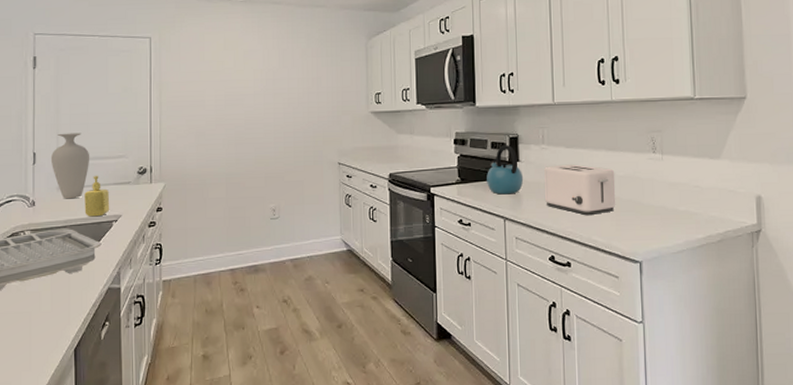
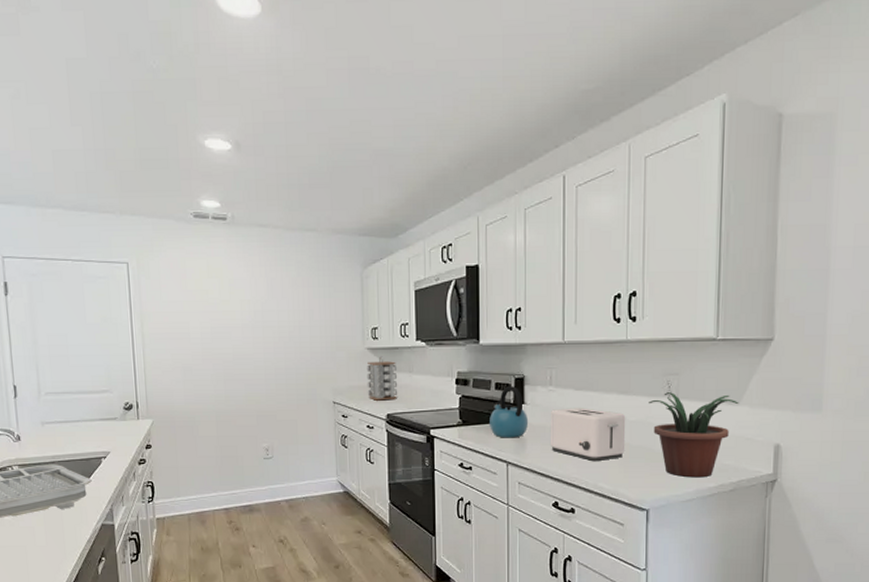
vase: present [50,133,90,199] -> none [32,365,73,434]
soap dispenser: present [84,175,110,217] -> none [70,410,98,453]
spice rack: none [370,118,400,161] -> present [366,355,398,401]
potted plant: none [635,148,720,230] -> present [649,392,739,478]

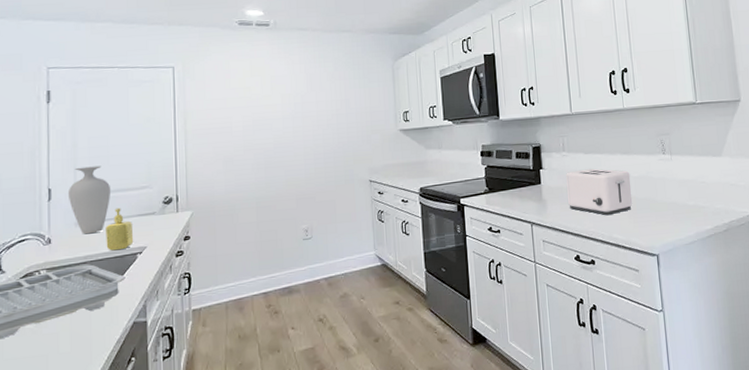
vase: none [32,365,73,434] -> present [67,165,111,235]
soap dispenser: none [70,410,98,453] -> present [106,207,134,251]
spice rack: present [366,355,398,401] -> none [399,135,430,176]
kettle: present [490,386,529,438] -> none [513,154,548,201]
potted plant: present [649,392,739,478] -> none [648,148,721,223]

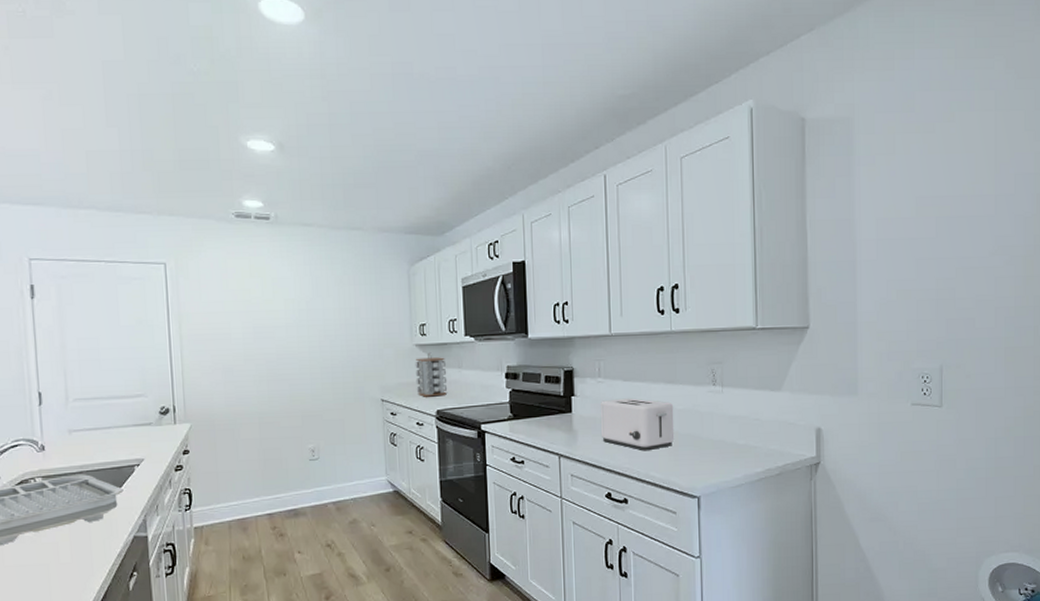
vase: present [67,165,111,235] -> none [58,370,105,443]
soap dispenser: present [106,207,134,251] -> none [100,416,131,462]
spice rack: none [399,135,430,176] -> present [415,351,448,397]

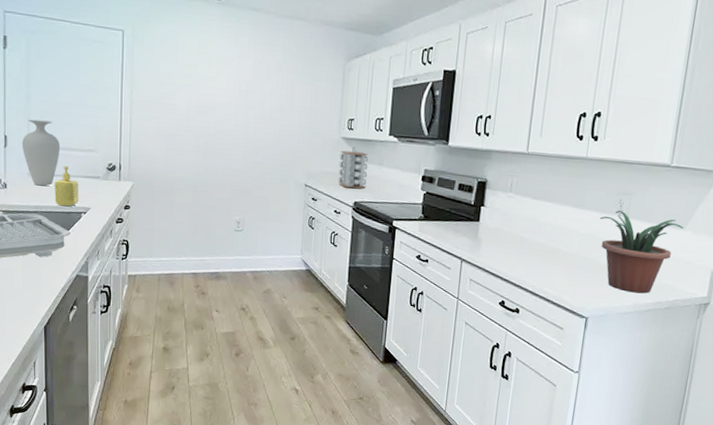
vase: none [58,370,105,443] -> present [21,119,61,186]
soap dispenser: none [100,416,131,462] -> present [55,165,79,207]
toaster: present [601,398,674,450] -> none [504,214,577,268]
potted plant: none [695,381,781,464] -> present [600,210,684,294]

